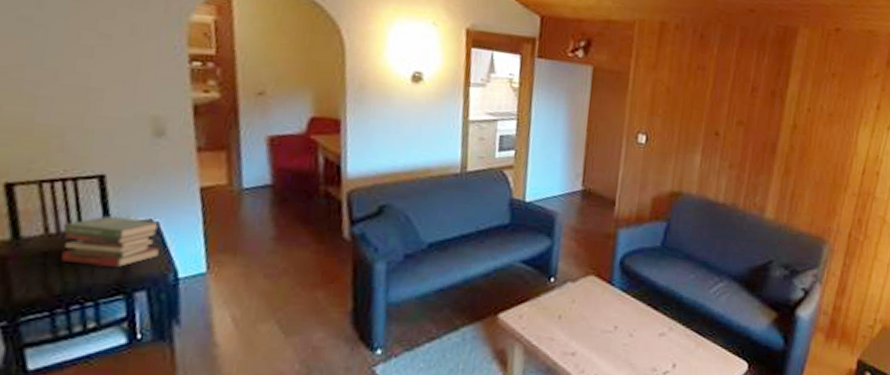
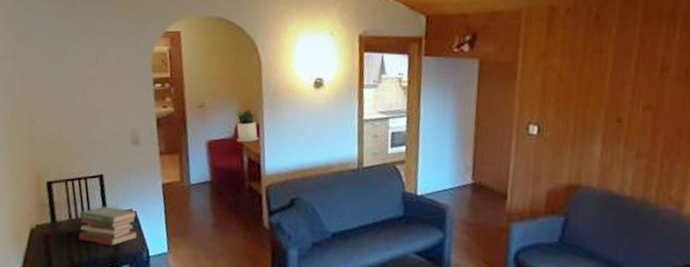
planter: none [308,100,341,141] -> present [235,109,260,143]

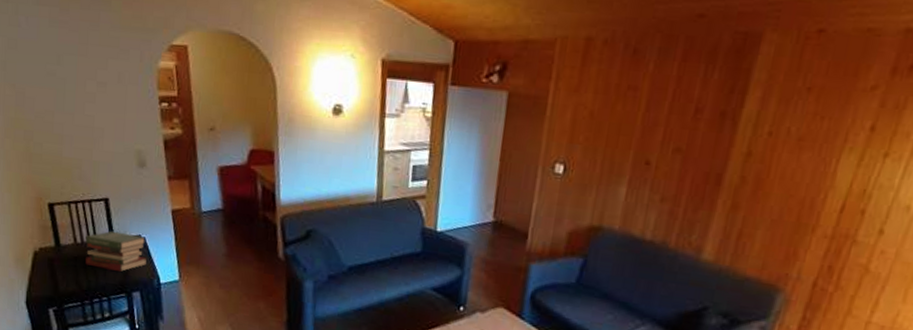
planter: present [235,109,260,143] -> none [248,134,275,171]

